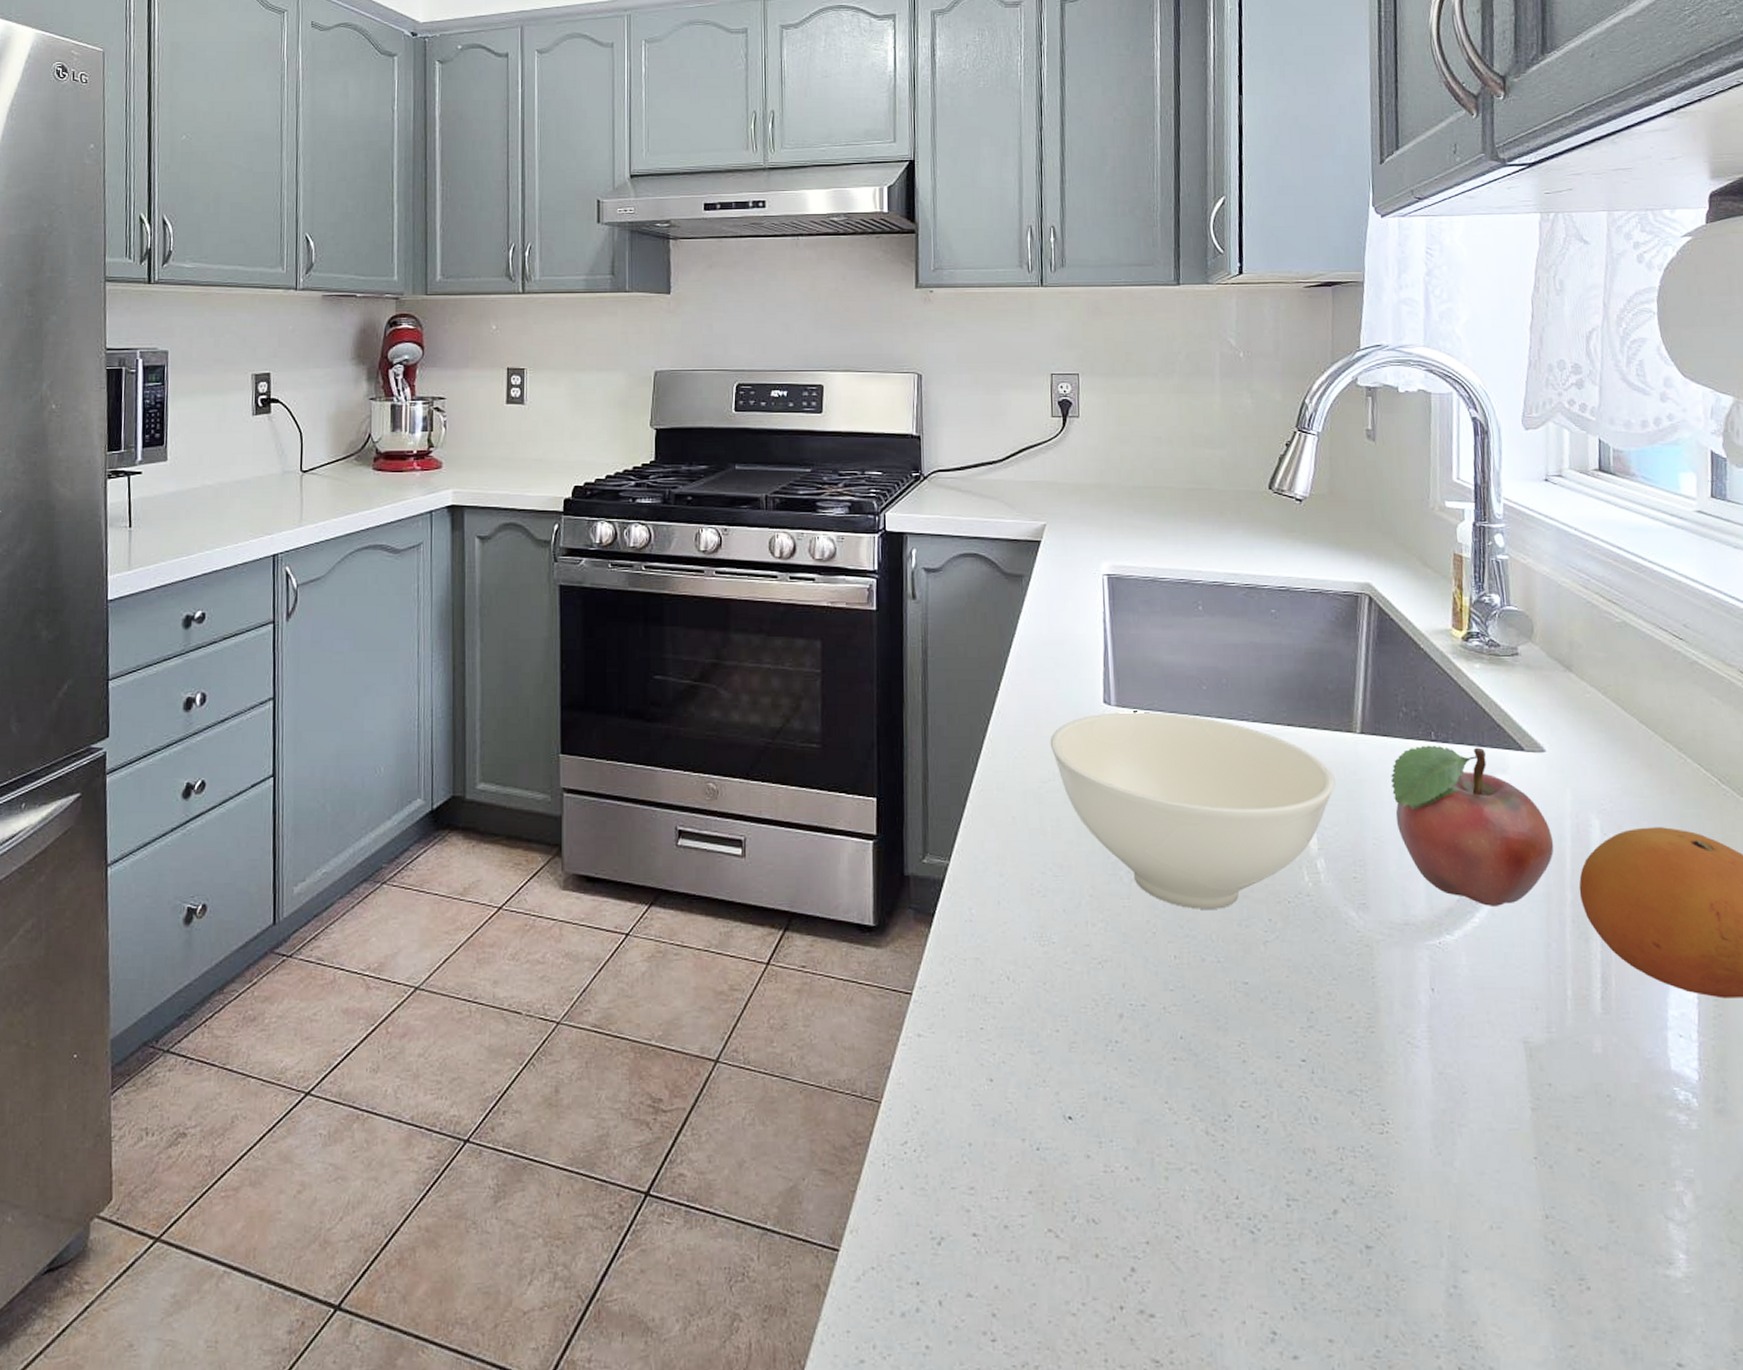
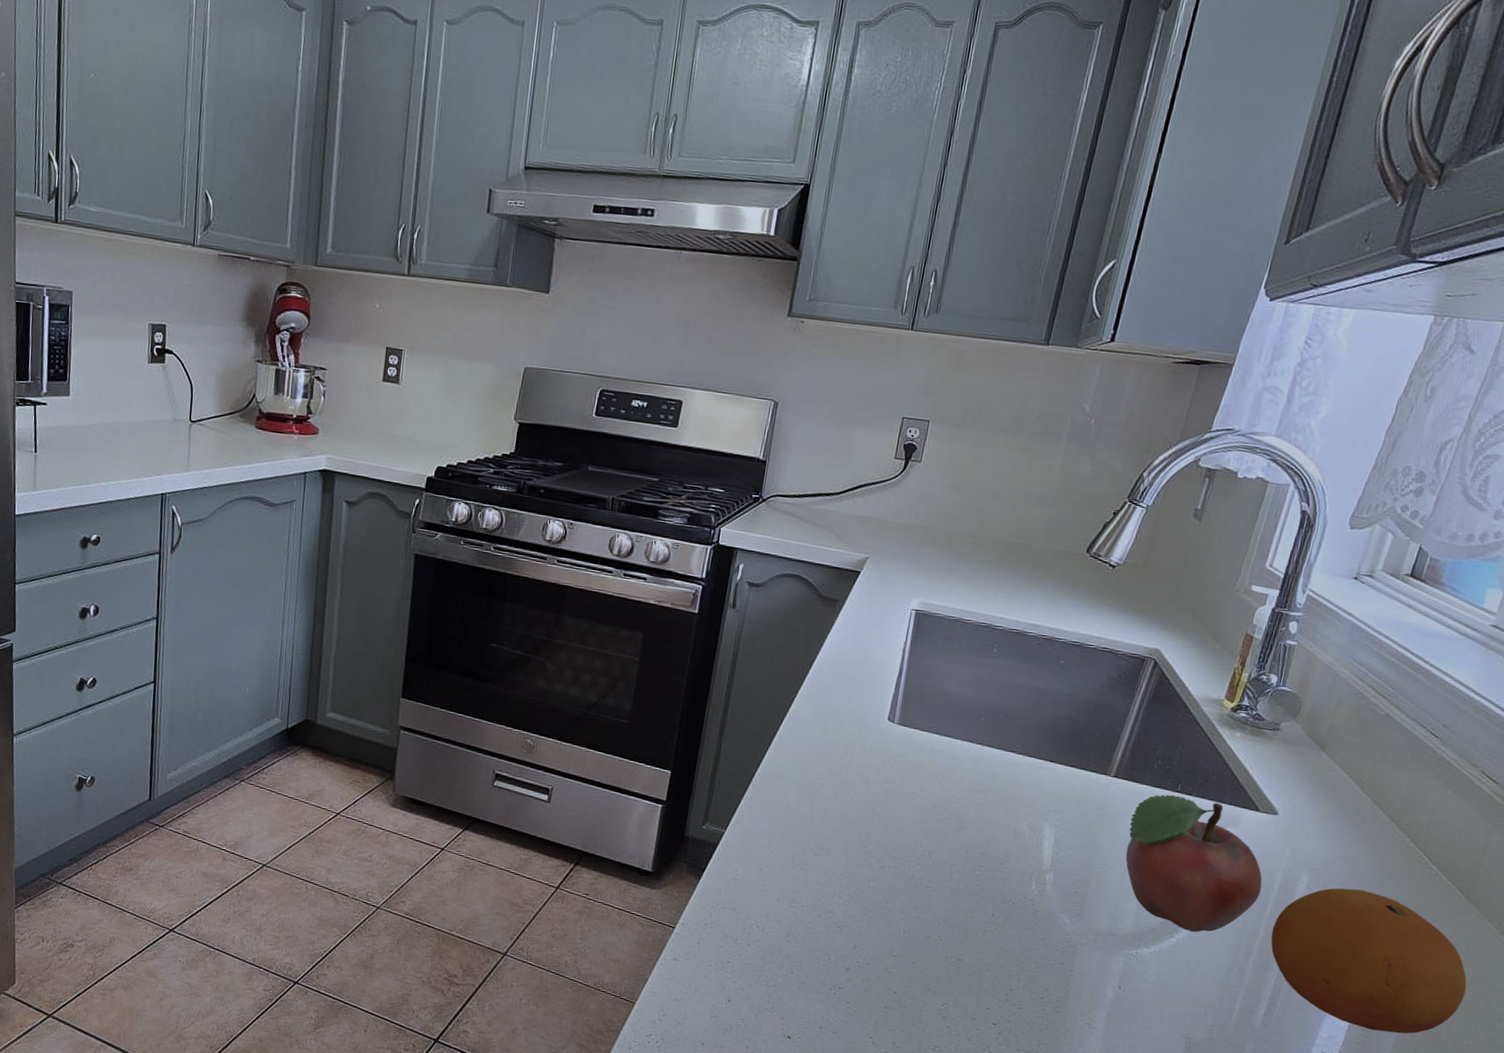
bowl: present [1050,712,1335,909] -> none [832,728,1081,900]

